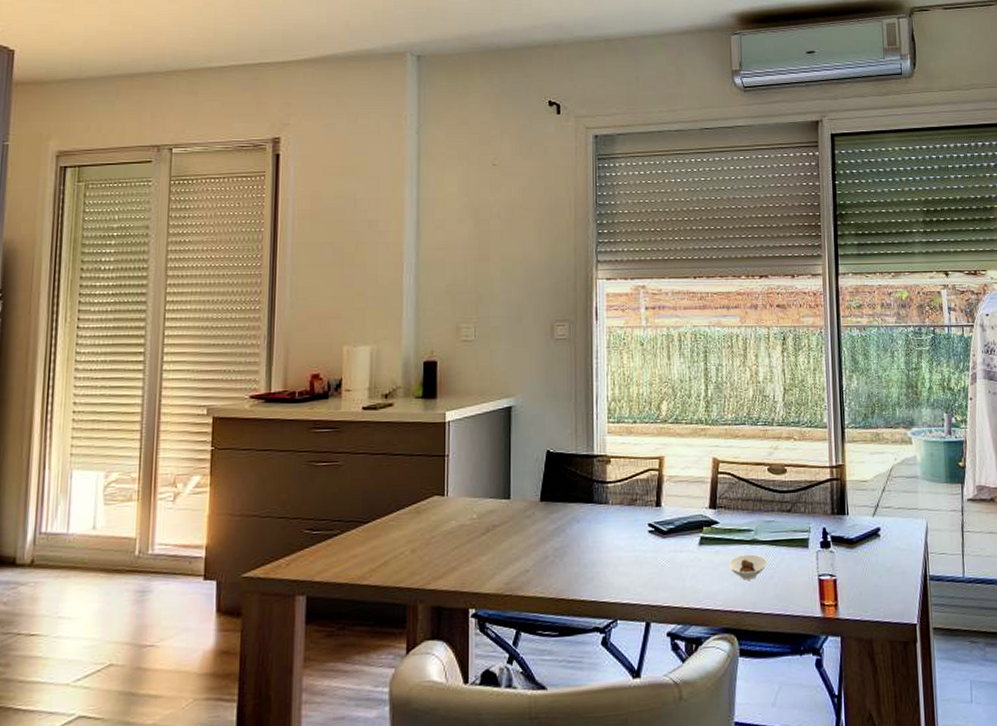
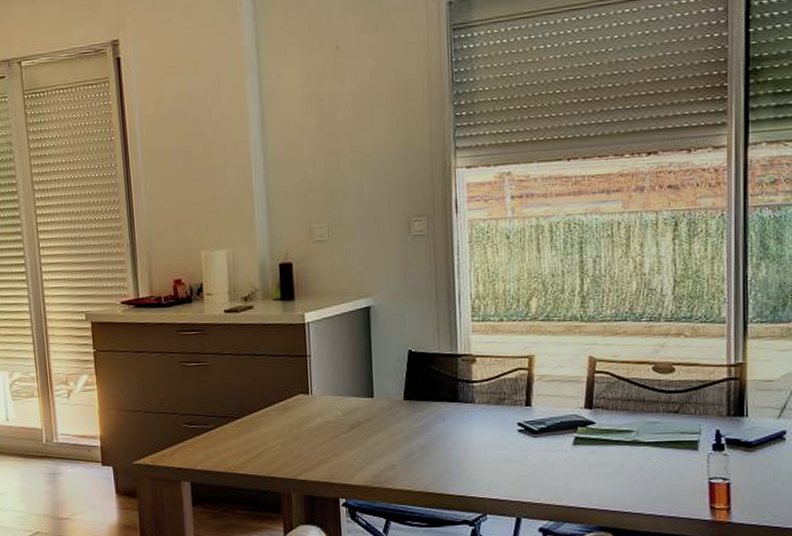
saucer: present [728,554,767,580] -> none [606,455,650,481]

